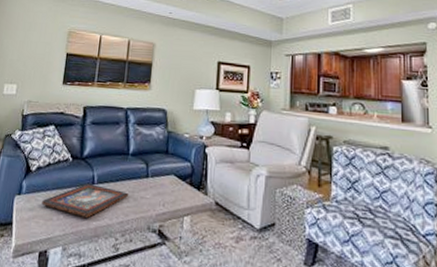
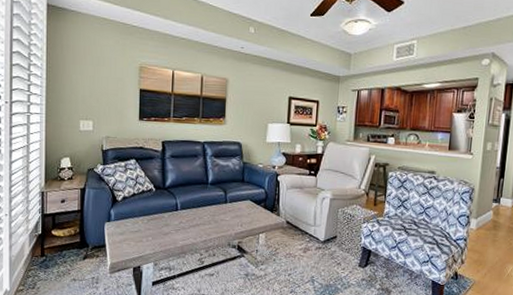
decorative tray: present [42,183,129,218] -> none [131,210,210,238]

